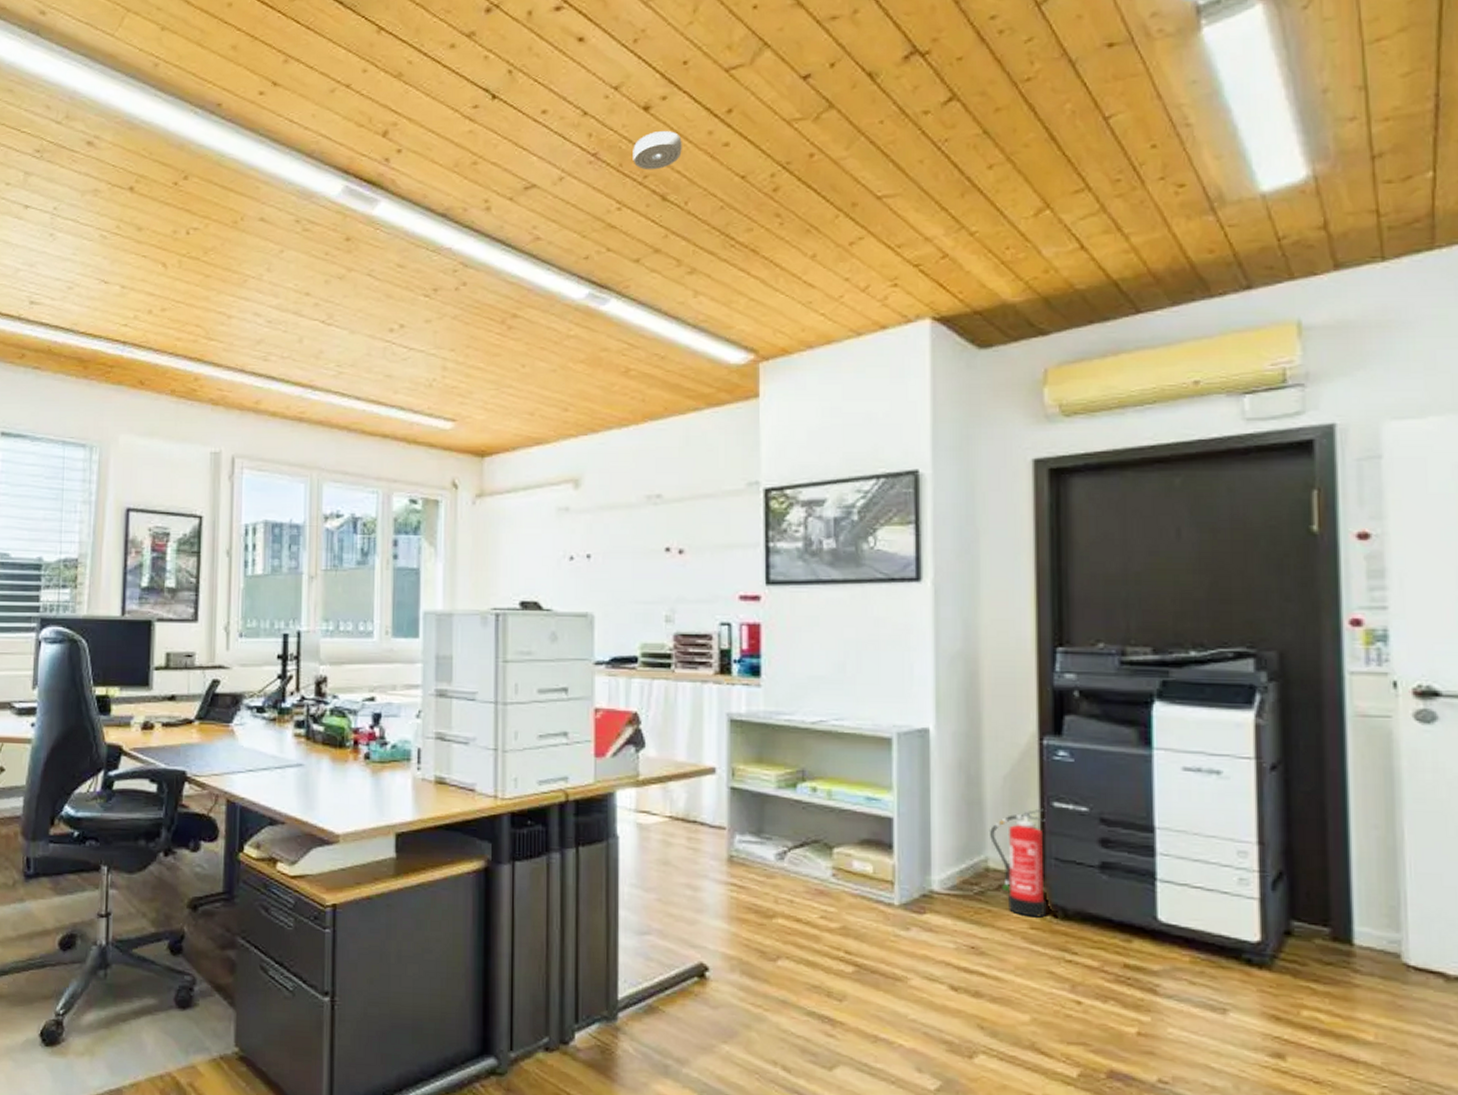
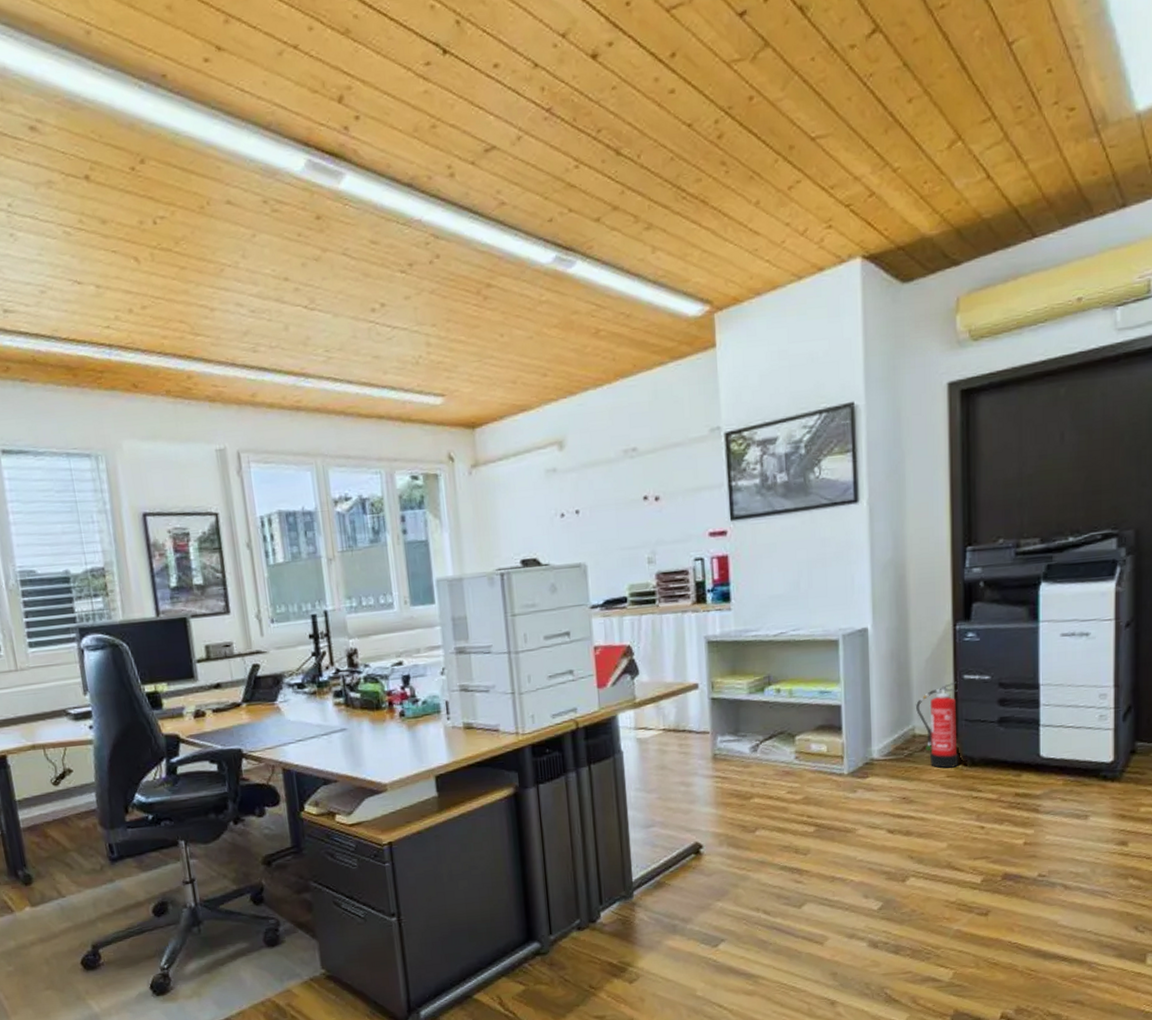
smoke detector: present [633,131,682,170] -> none [585,80,631,124]

